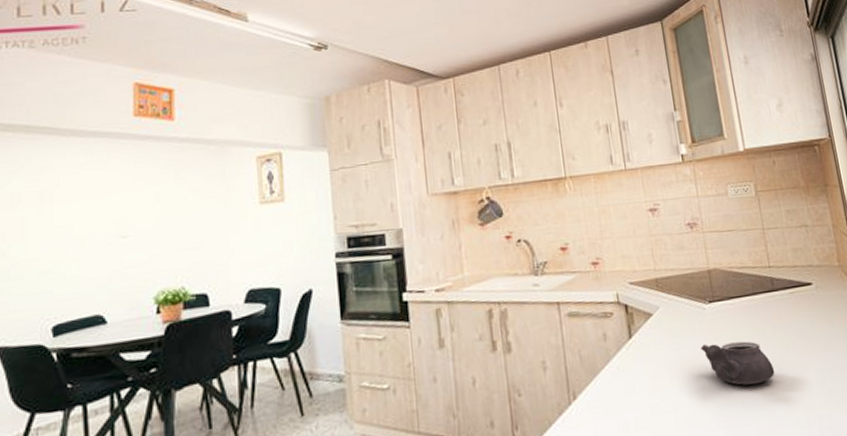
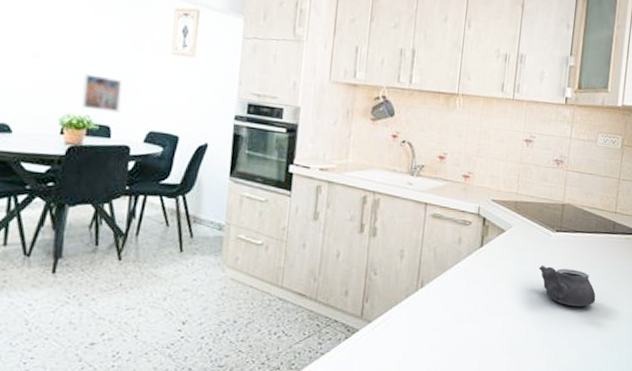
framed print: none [174,241,215,281] -> present [81,73,122,113]

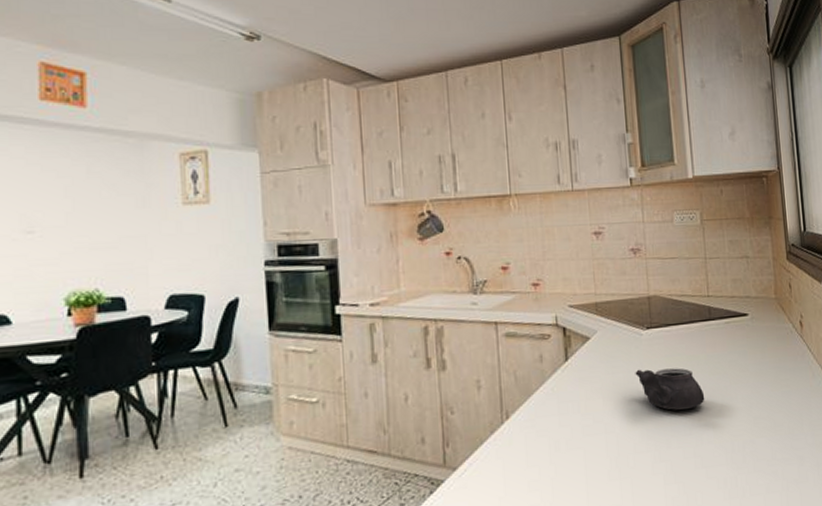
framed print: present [81,73,122,113] -> none [87,241,132,283]

